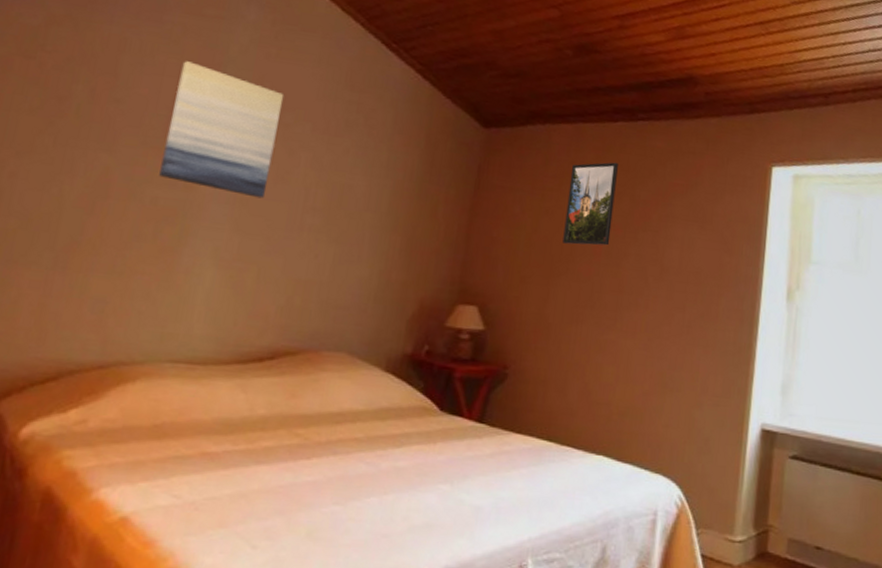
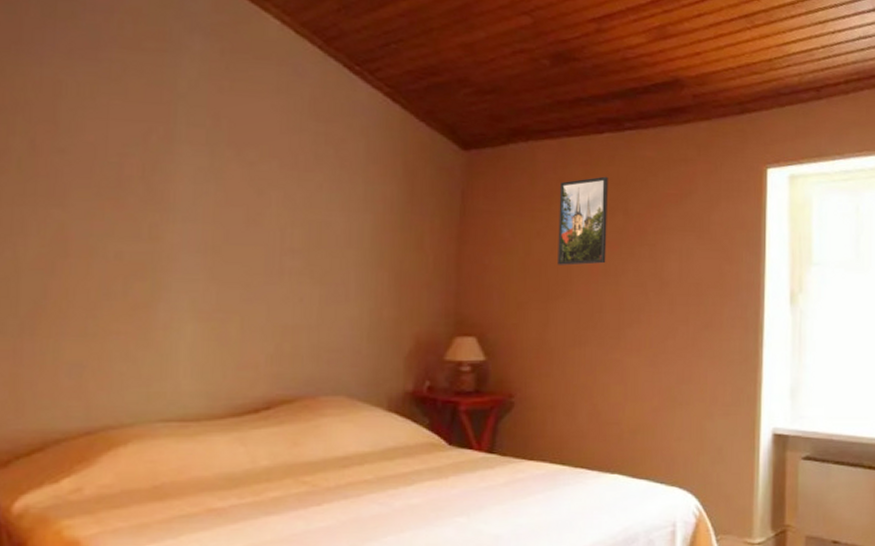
wall art: present [159,61,285,199] -> none [120,101,245,244]

